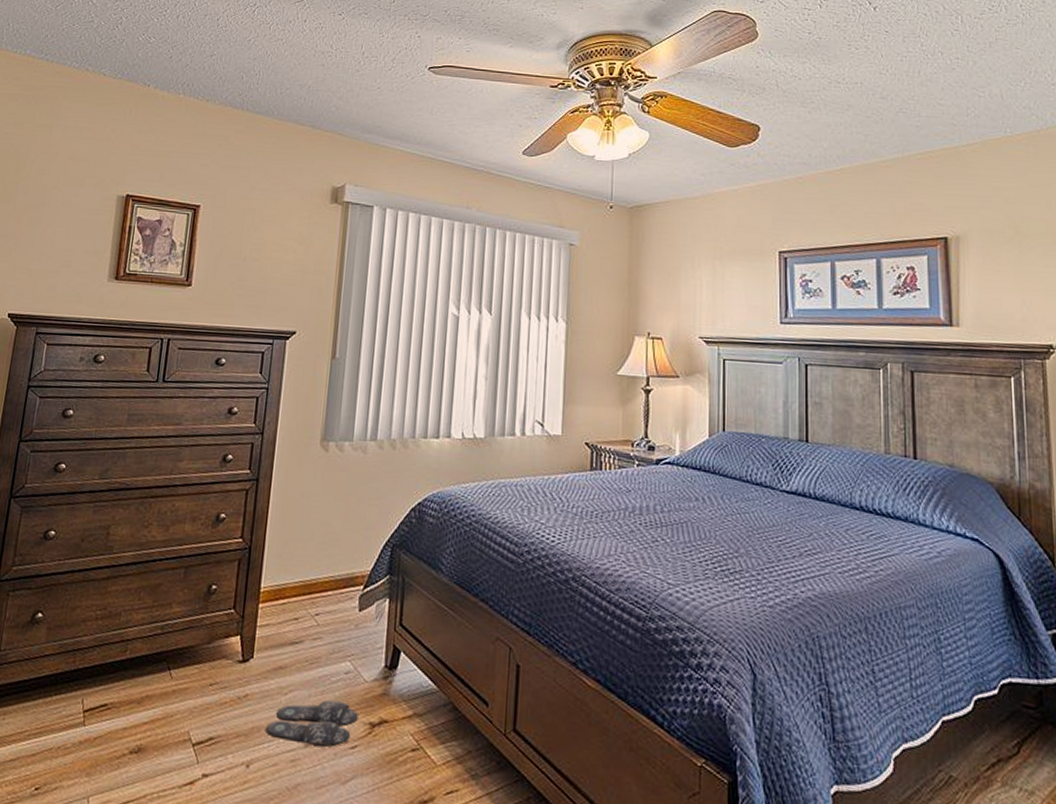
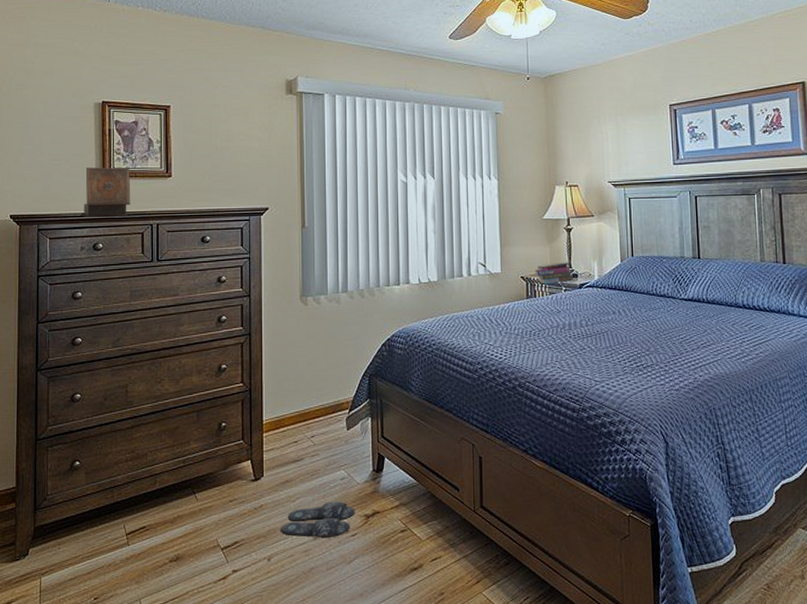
jewelry box: none [85,267,147,327] -> present [81,167,131,217]
books: none [602,429,649,456] -> present [534,261,573,285]

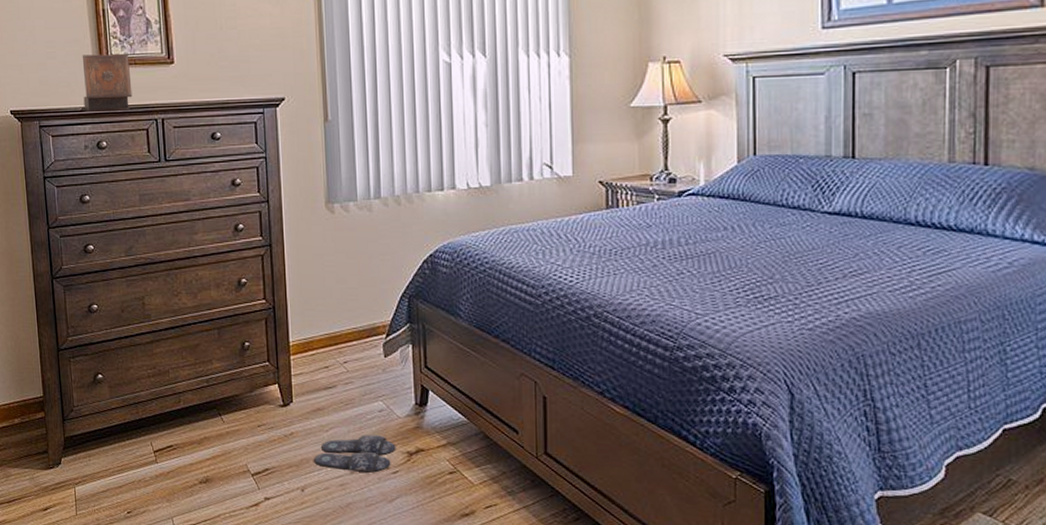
books: present [534,261,573,285] -> none [617,162,669,192]

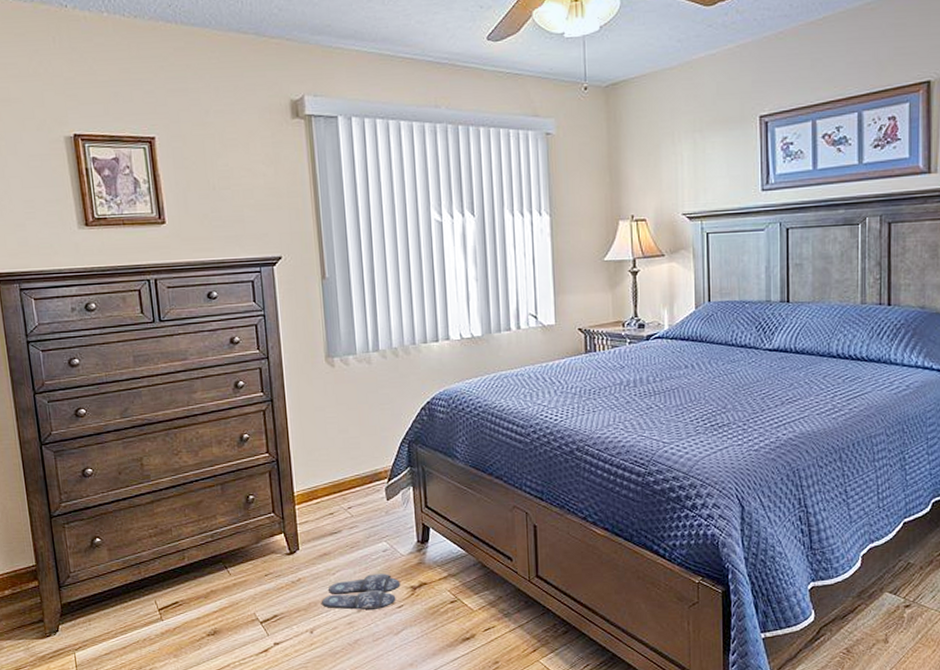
jewelry box: present [82,54,133,112] -> none [64,214,122,274]

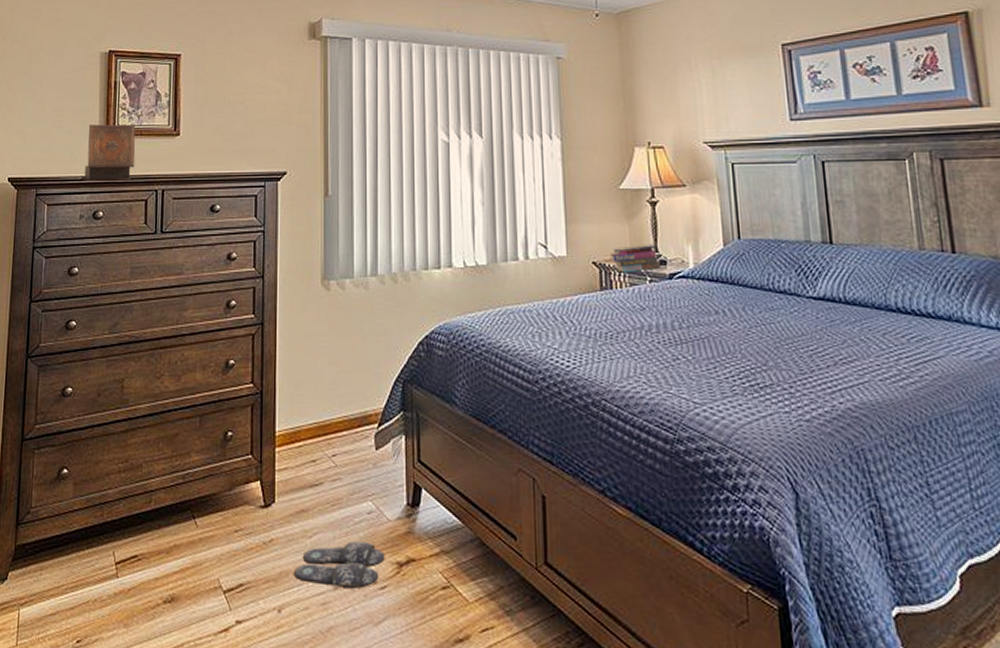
jewelry box: none [64,214,122,274] -> present [82,124,135,181]
books: none [594,309,639,337] -> present [610,243,660,273]

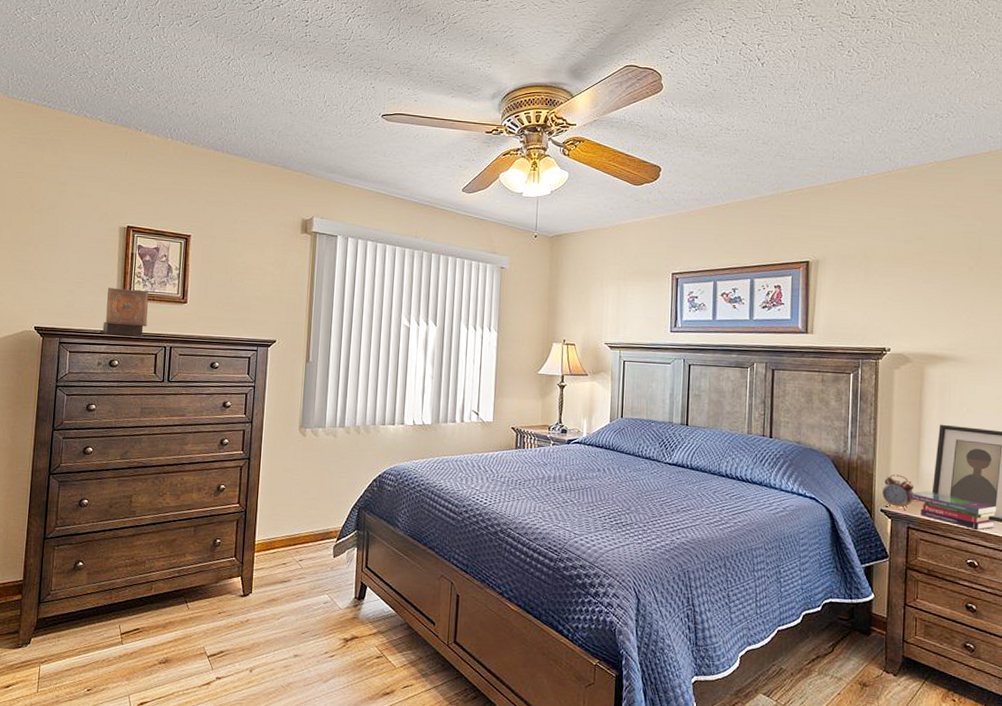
slippers: present [294,541,385,588] -> none [264,623,335,656]
books: present [610,243,660,273] -> none [525,416,562,438]

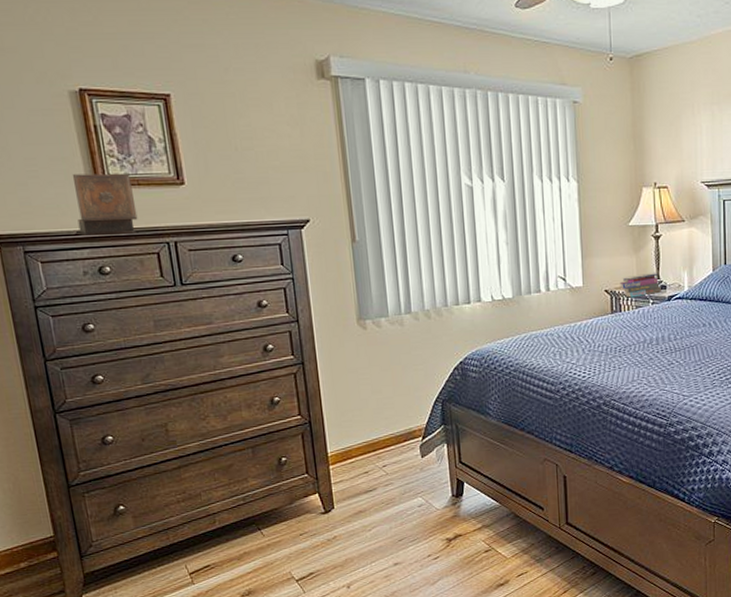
books: none [525,416,562,438] -> present [619,272,661,298]

